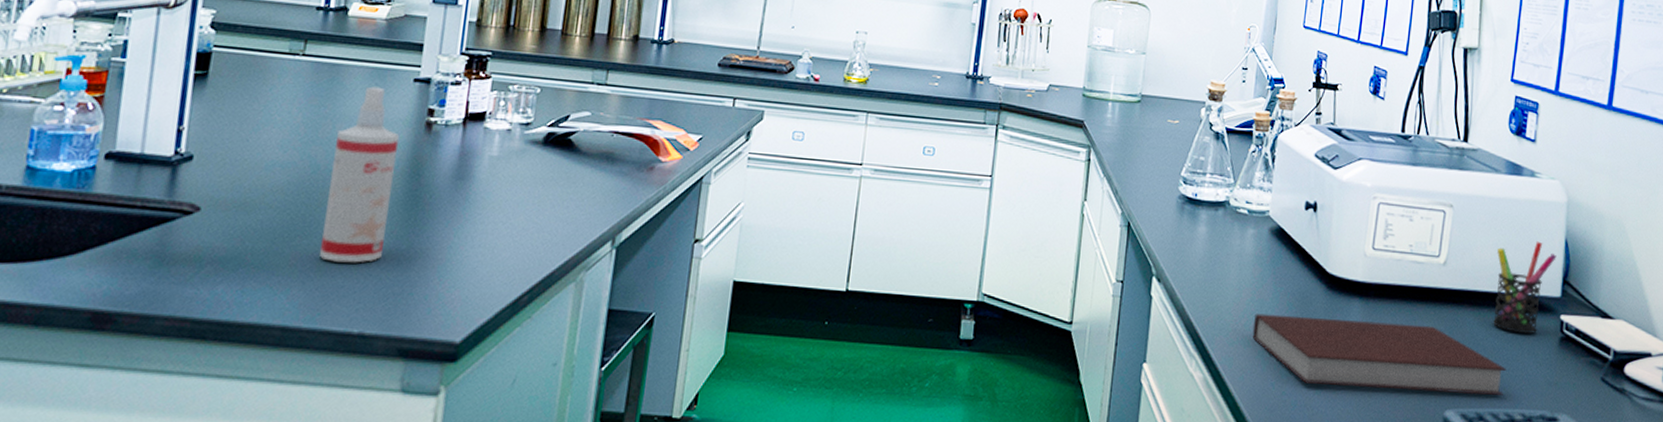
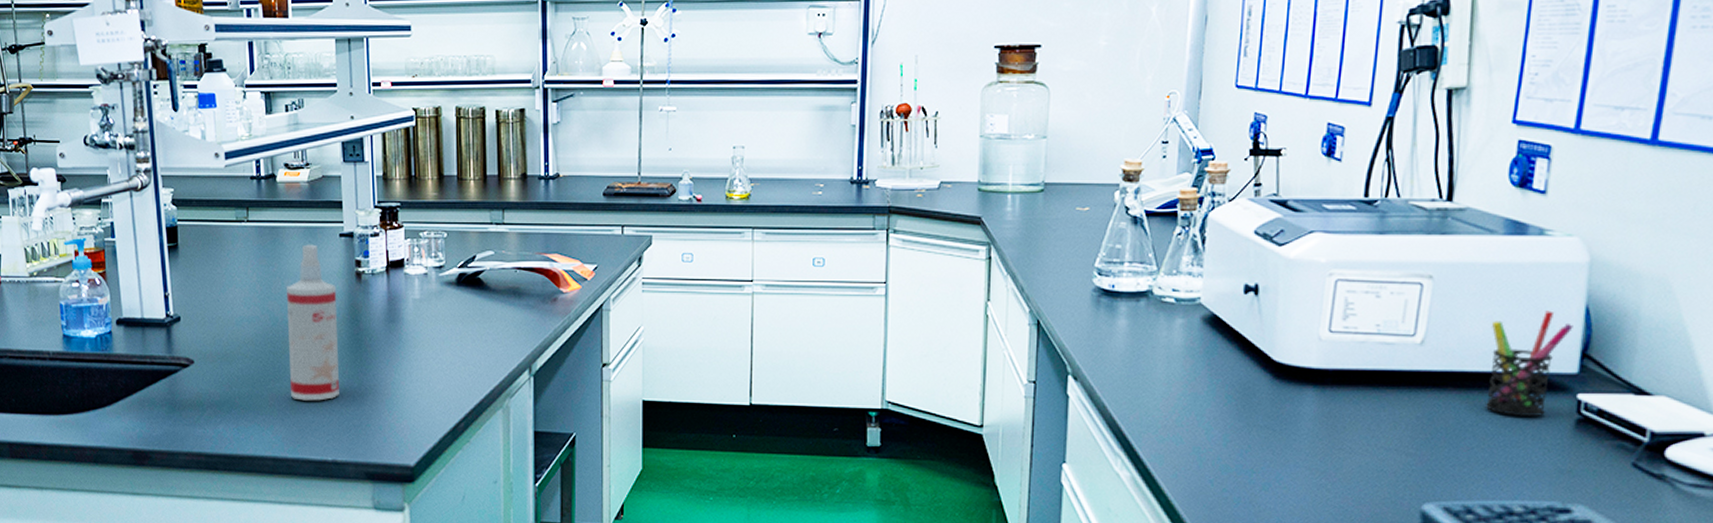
notebook: present [1252,313,1507,396] -> none [1185,408,1504,487]

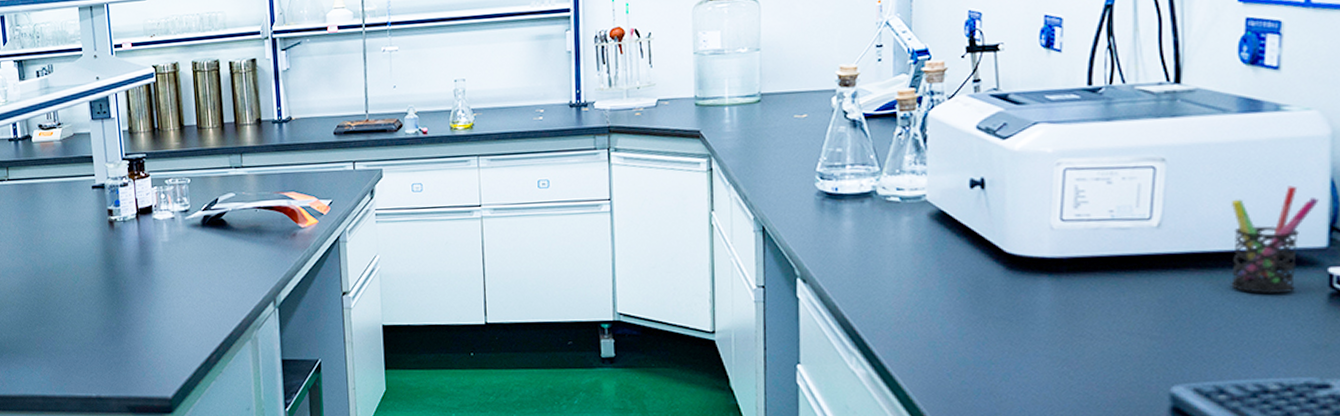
spray bottle: present [287,244,339,401] -> none [46,197,100,342]

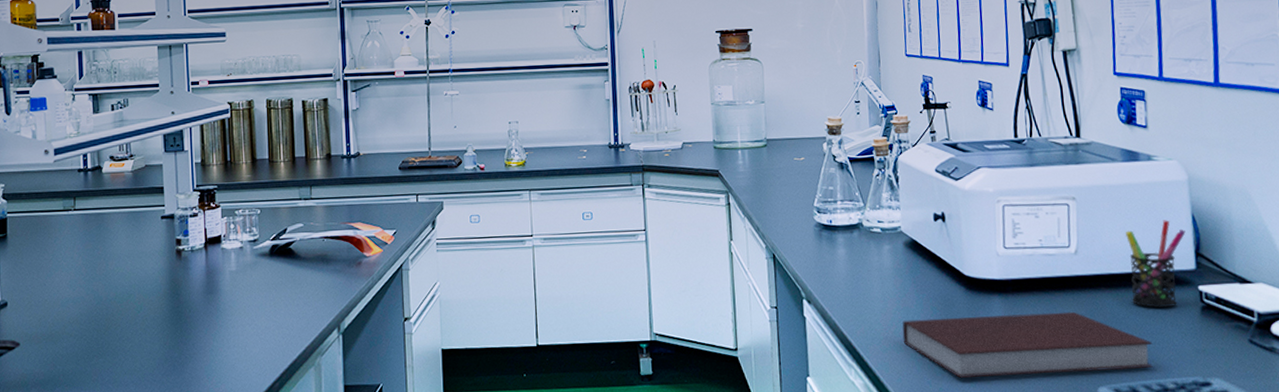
notebook: none [919,296,1255,370] -> present [902,311,1154,378]

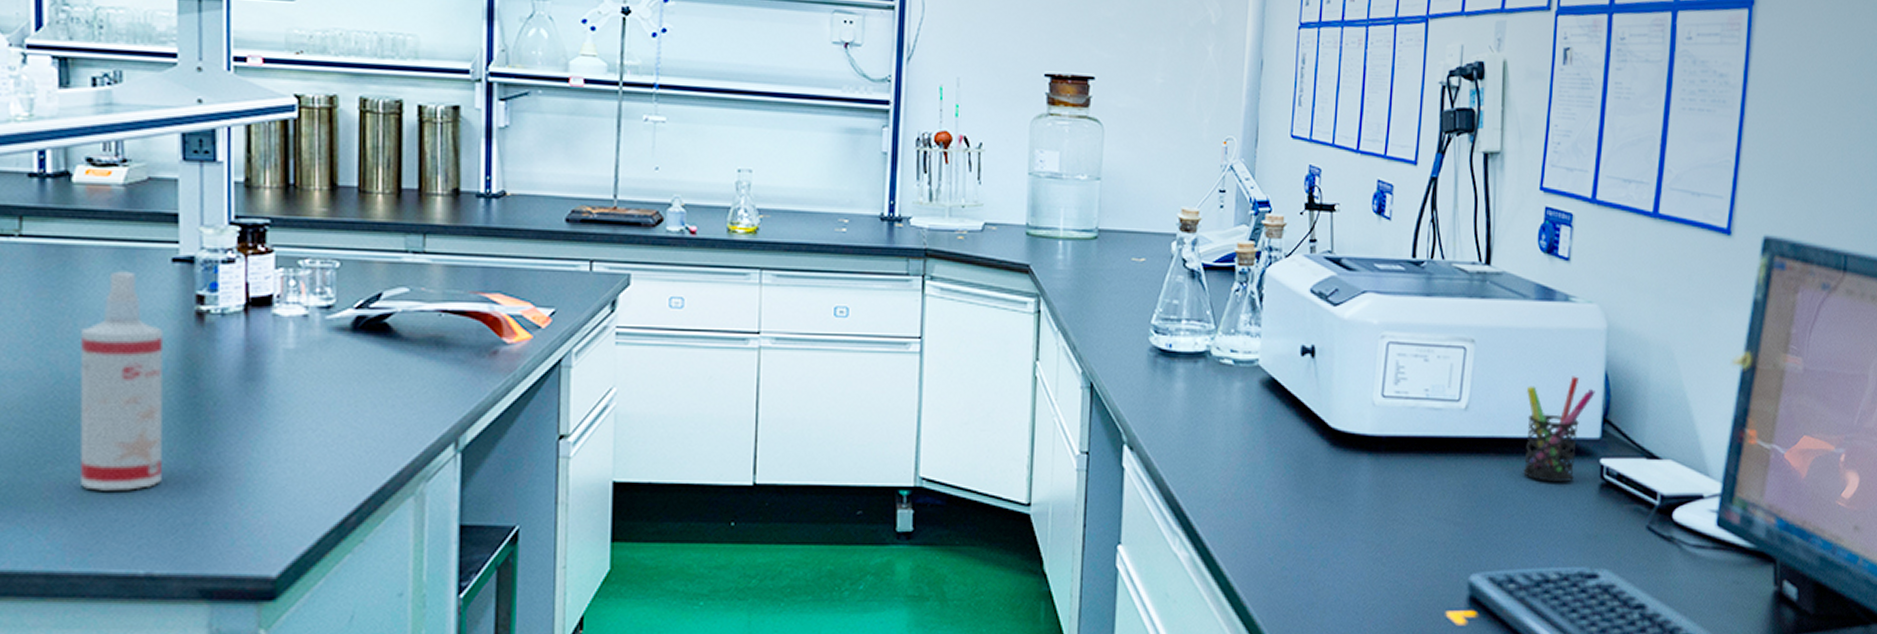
spray bottle: none [111,227,160,374] -> present [81,271,164,491]
notebook: present [902,311,1154,378] -> none [1244,479,1540,556]

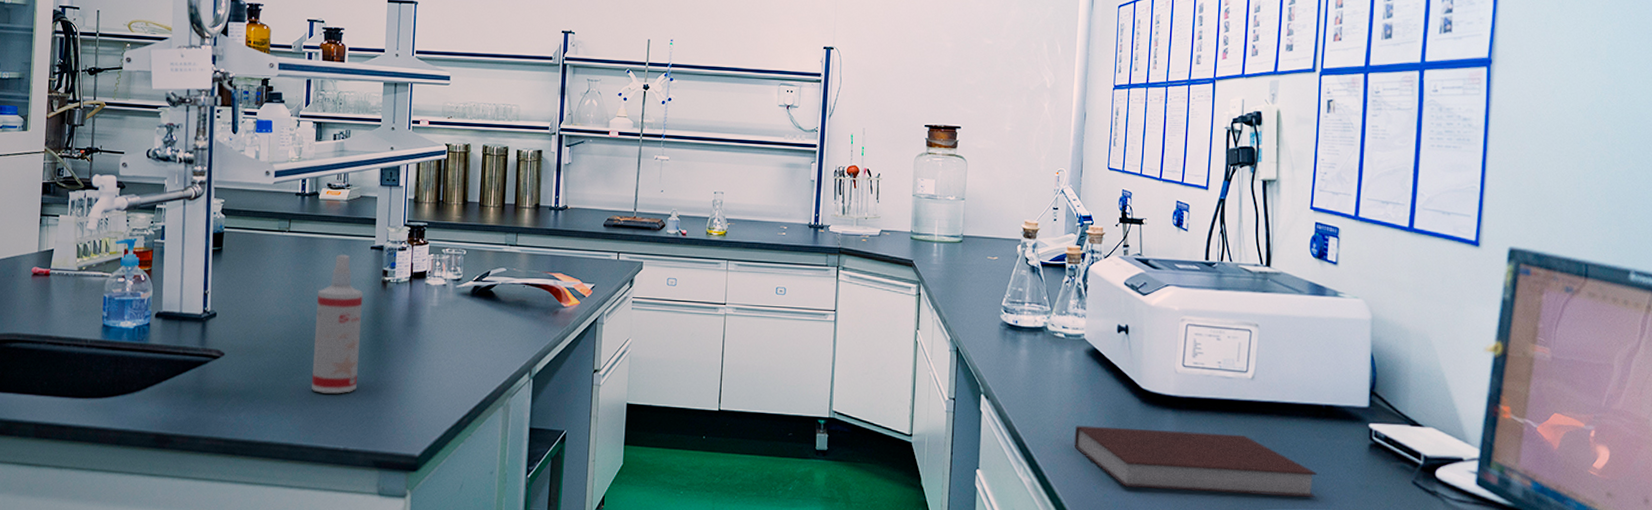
notebook: none [1244,479,1540,556] -> present [1074,425,1318,498]
pen holder: present [1523,376,1595,482] -> none [1302,356,1363,441]

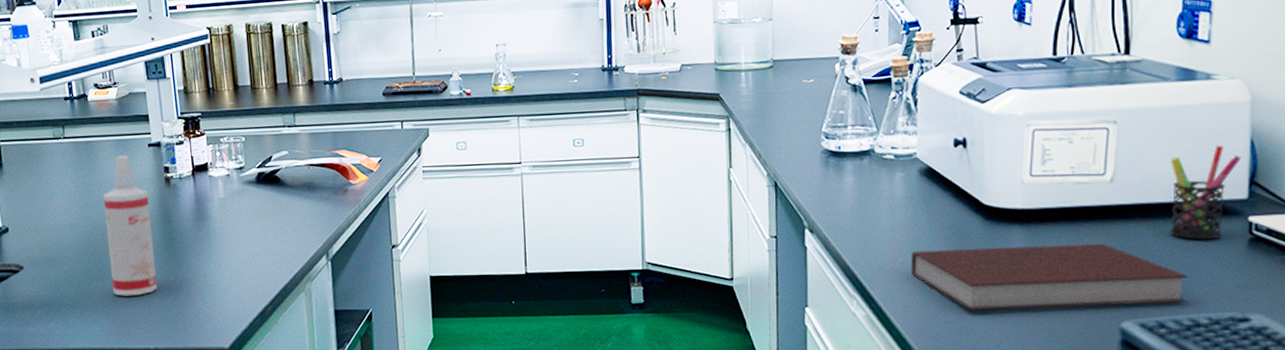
pen holder: none [1302,356,1363,441] -> present [1170,145,1241,239]

